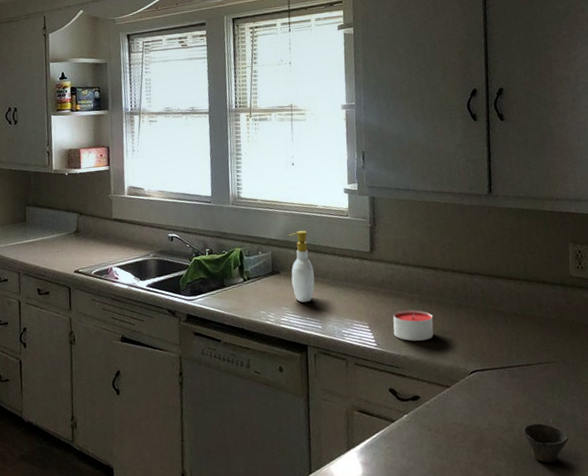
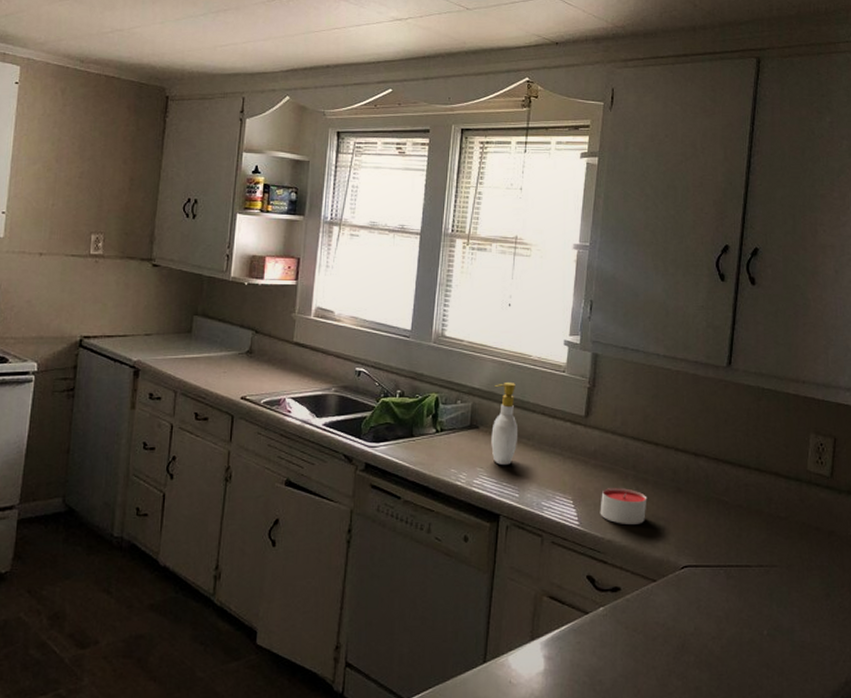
cup: present [522,422,569,463] -> none [732,633,783,681]

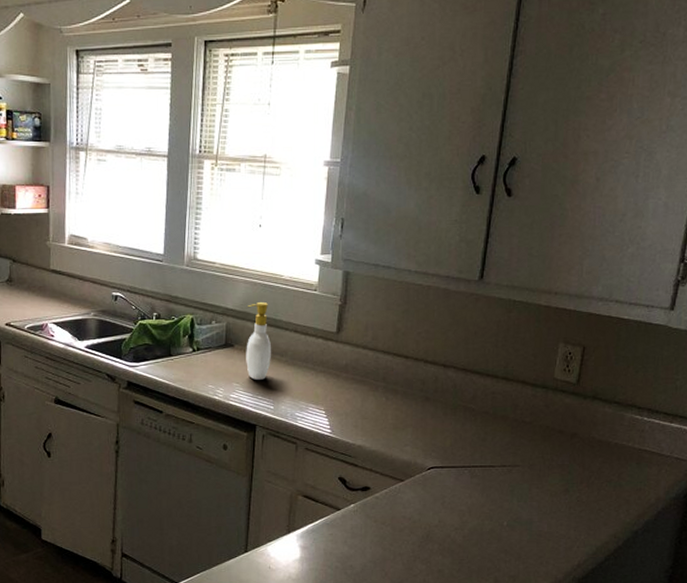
candle: present [600,488,647,524] -> none [351,398,397,431]

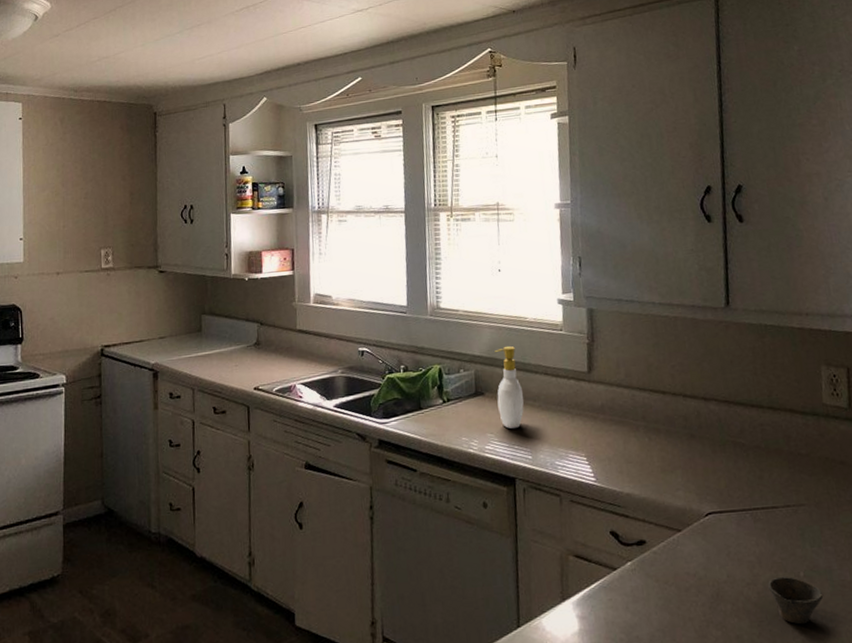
cup: none [474,524,521,564] -> present [768,576,824,625]

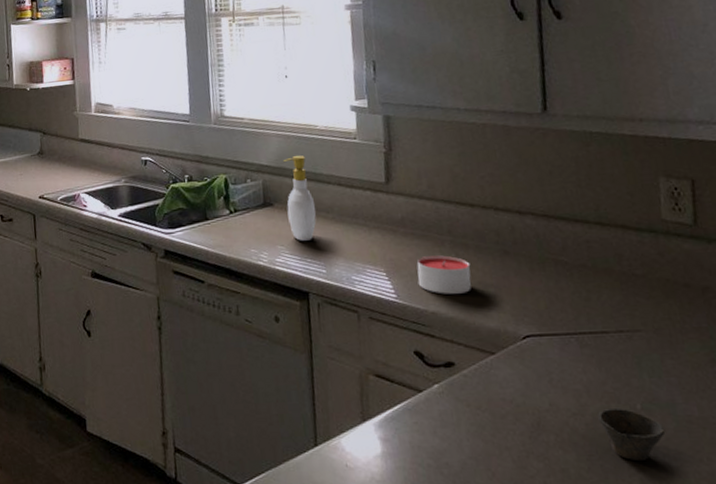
candle: none [614,440,662,477] -> present [417,255,472,294]

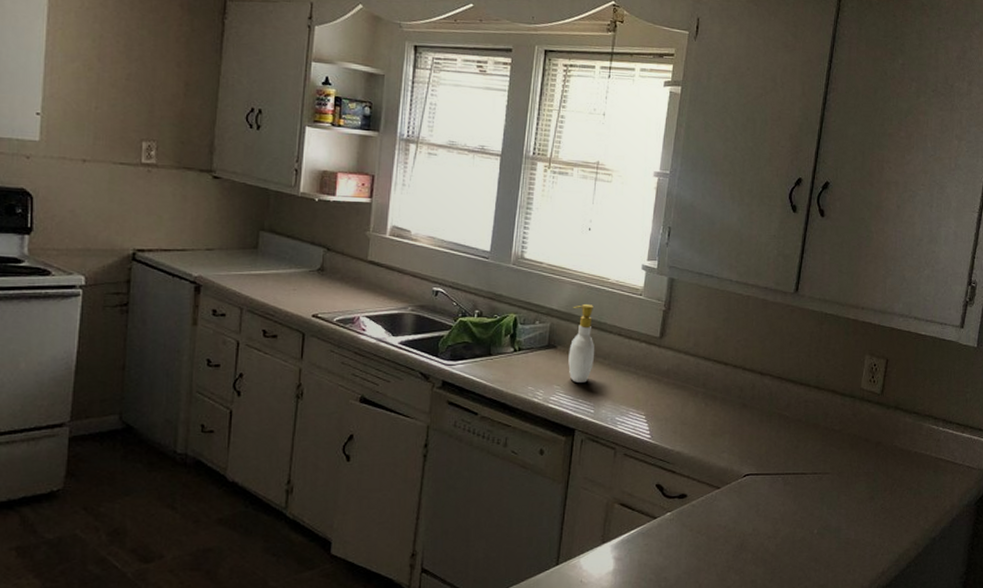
candle: present [417,255,472,294] -> none [670,404,715,437]
cup: present [598,407,666,462] -> none [786,532,830,573]

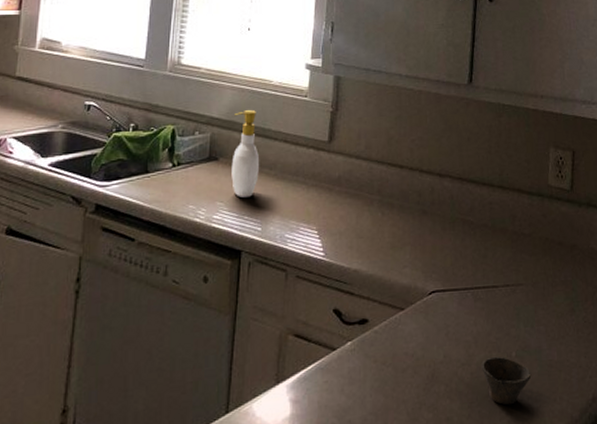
cup: none [786,532,830,573] -> present [481,356,532,405]

